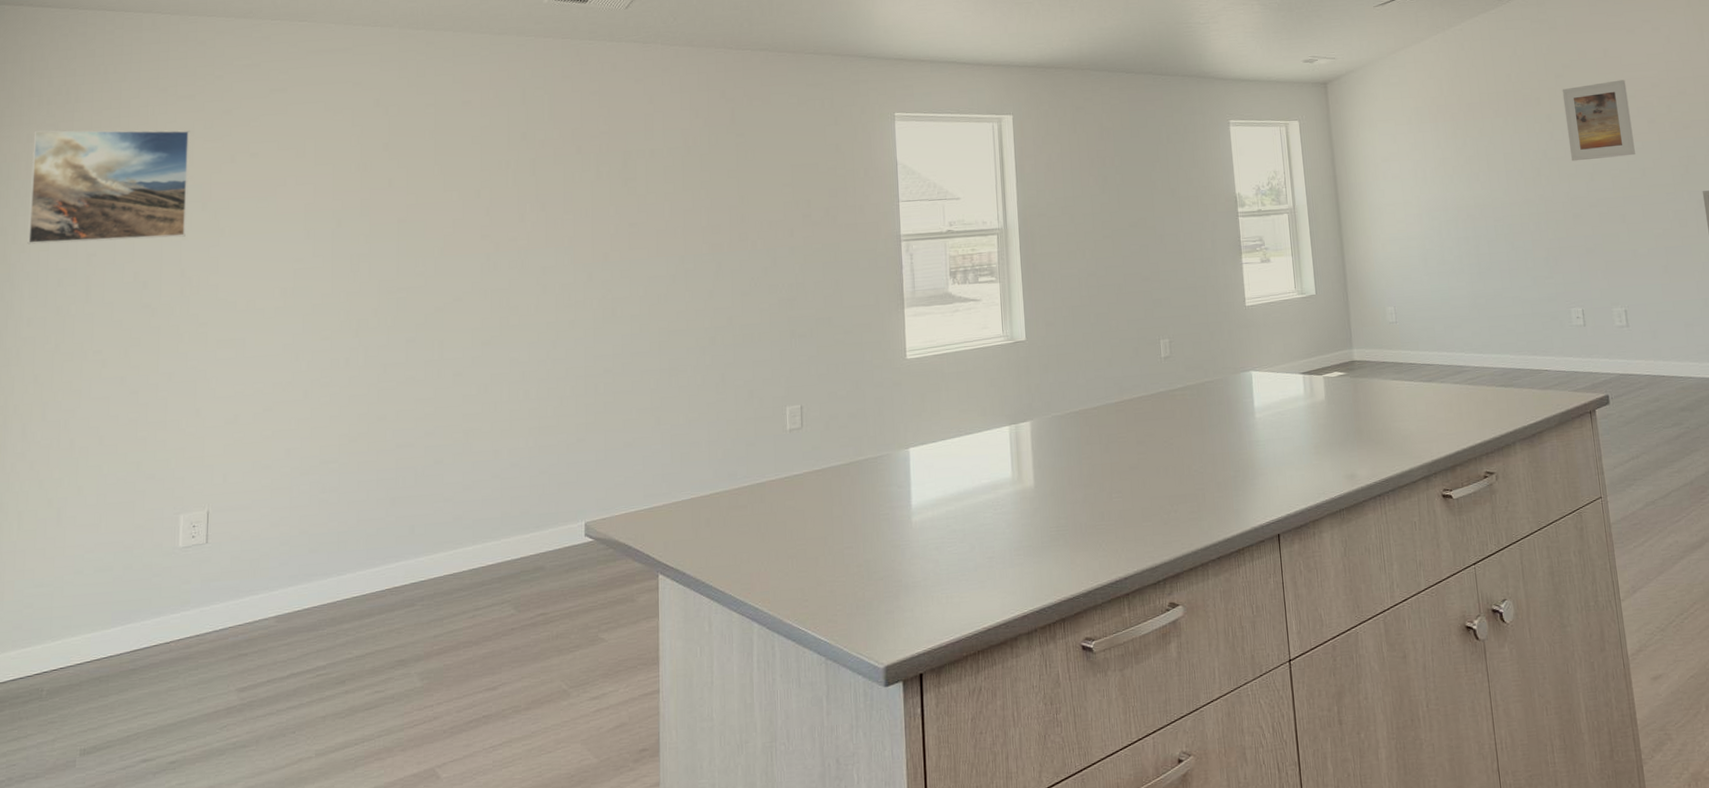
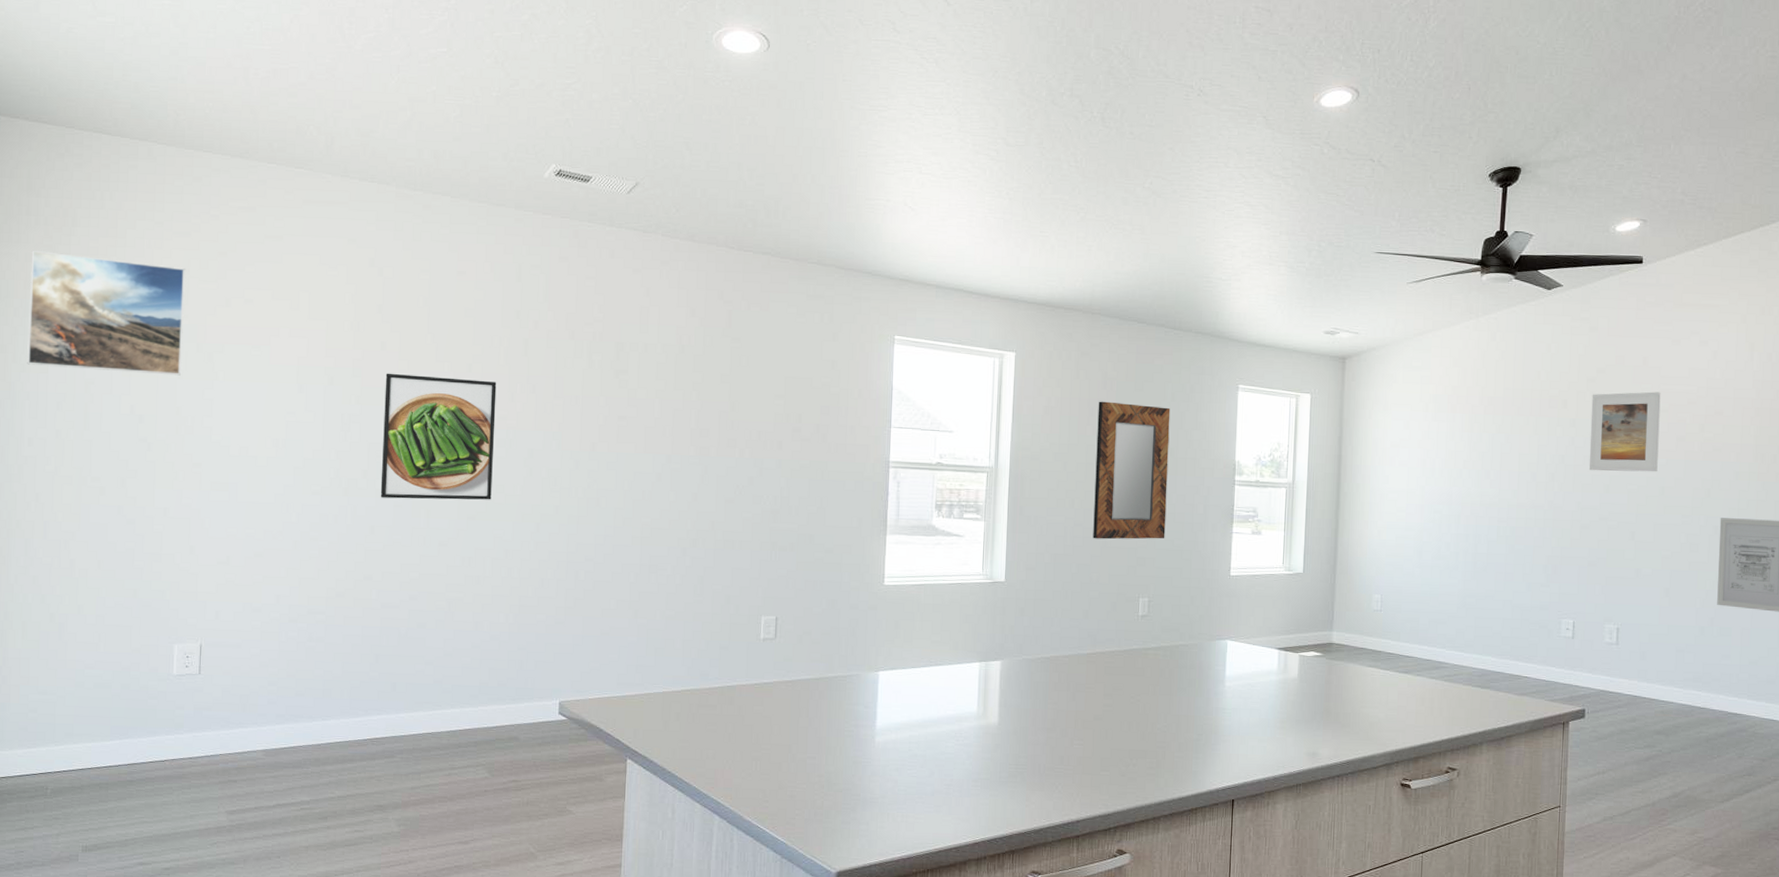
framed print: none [392,204,506,335] -> present [380,373,497,500]
home mirror: none [1097,150,1178,287] -> present [1093,401,1171,540]

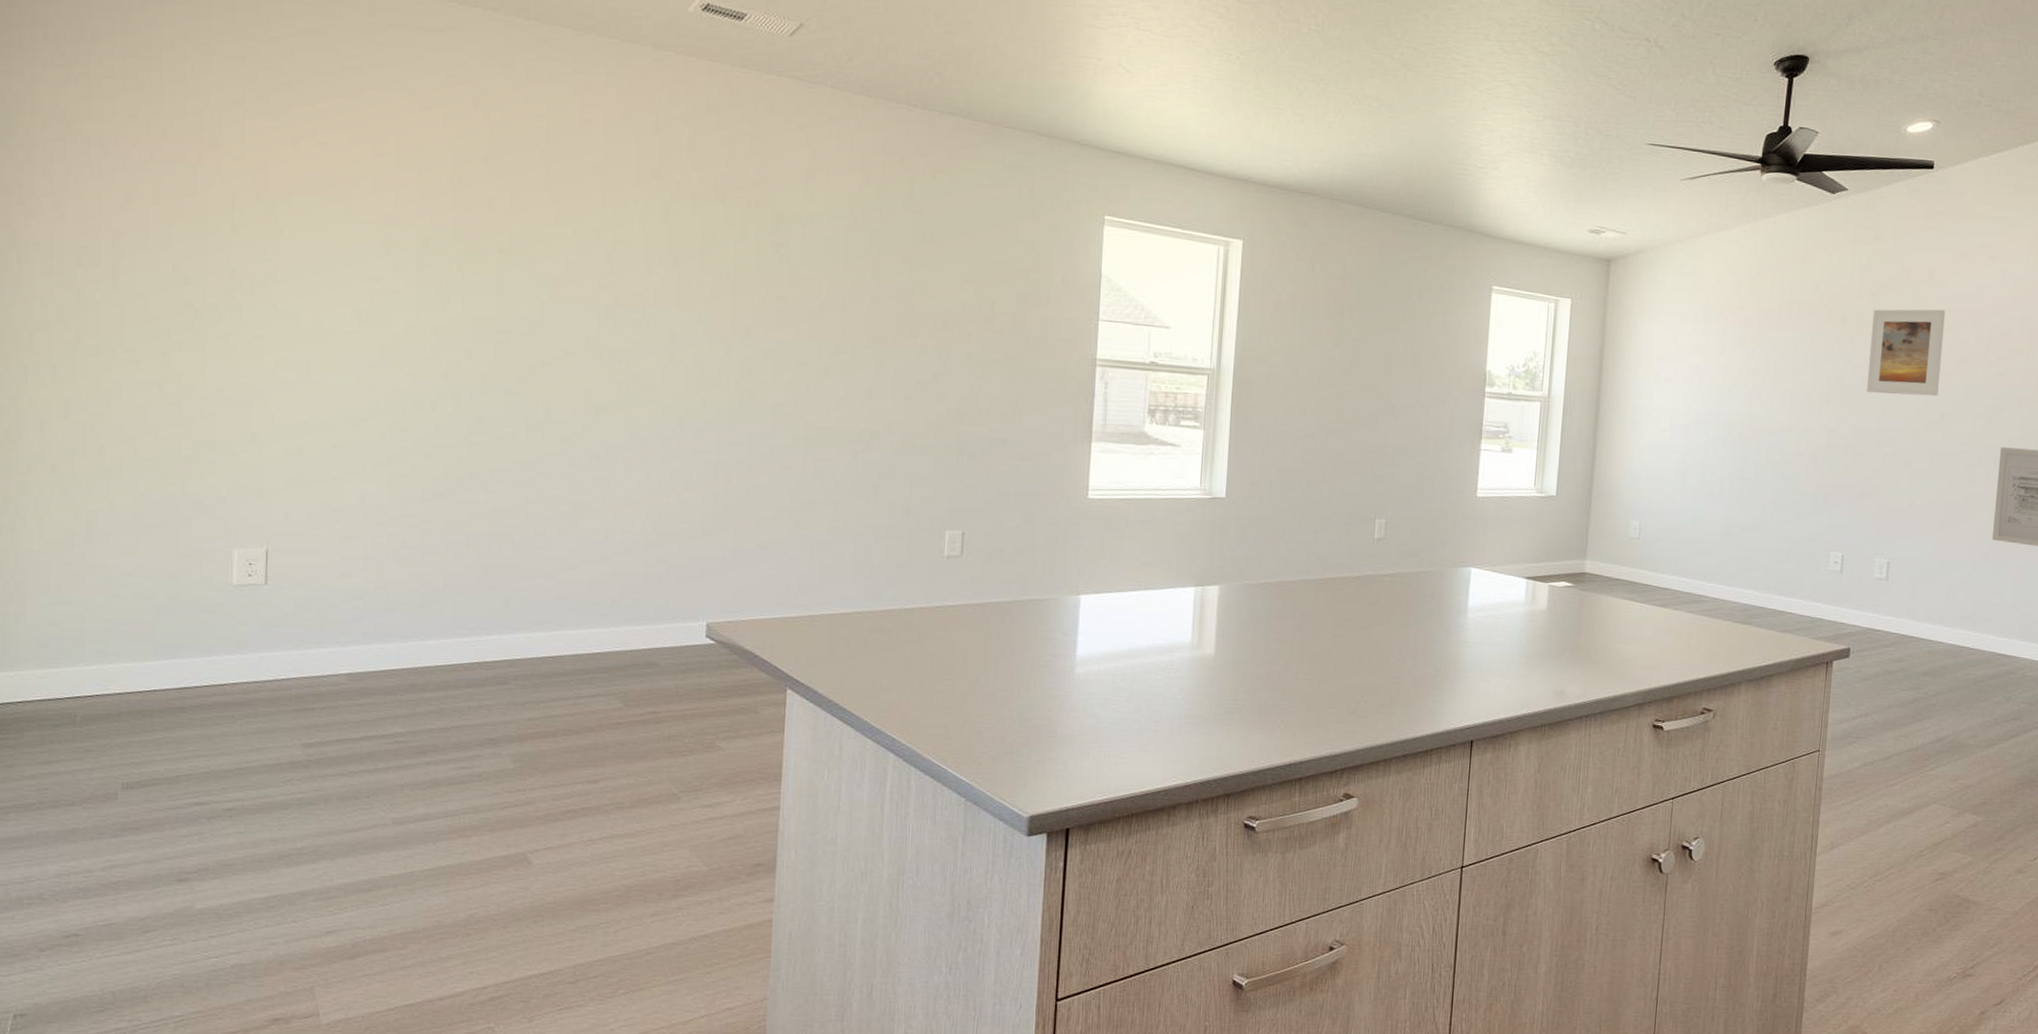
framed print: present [27,250,185,376] -> none [36,69,239,230]
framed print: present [380,373,497,500] -> none [488,236,631,390]
home mirror: present [1093,401,1171,540] -> none [1325,298,1416,455]

